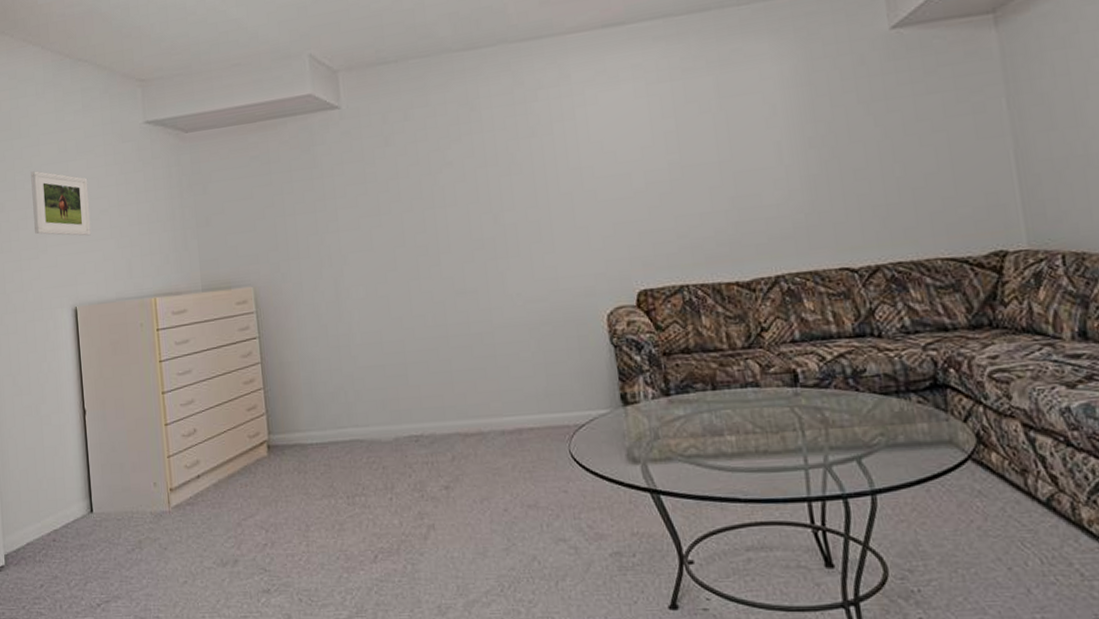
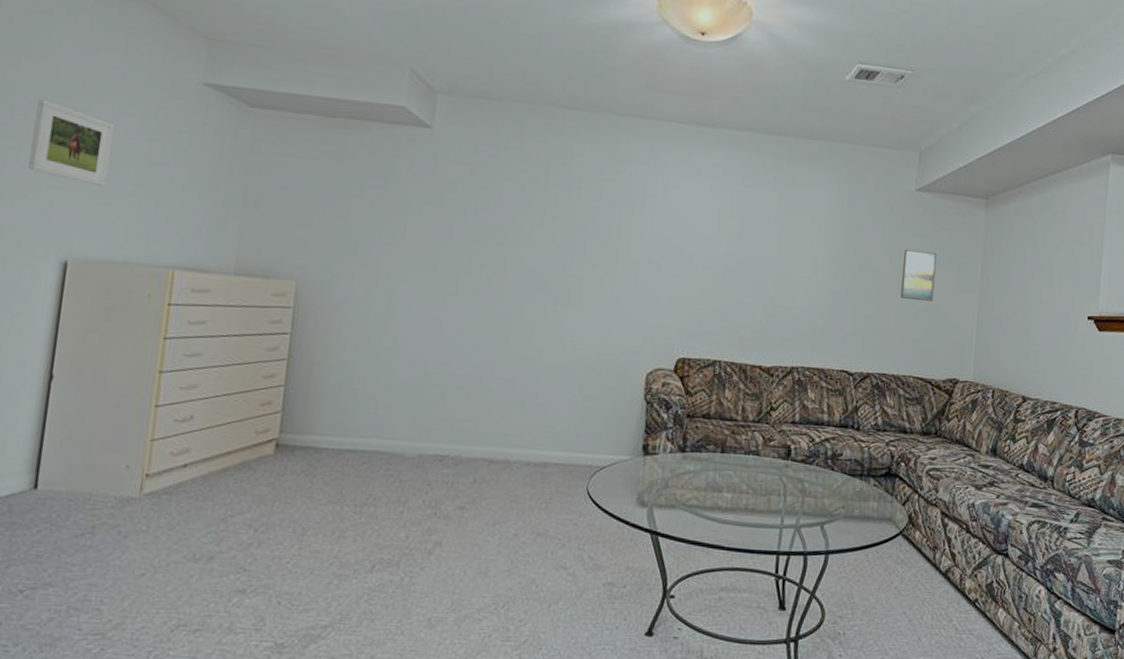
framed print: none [892,98,946,165] -> present [900,249,937,302]

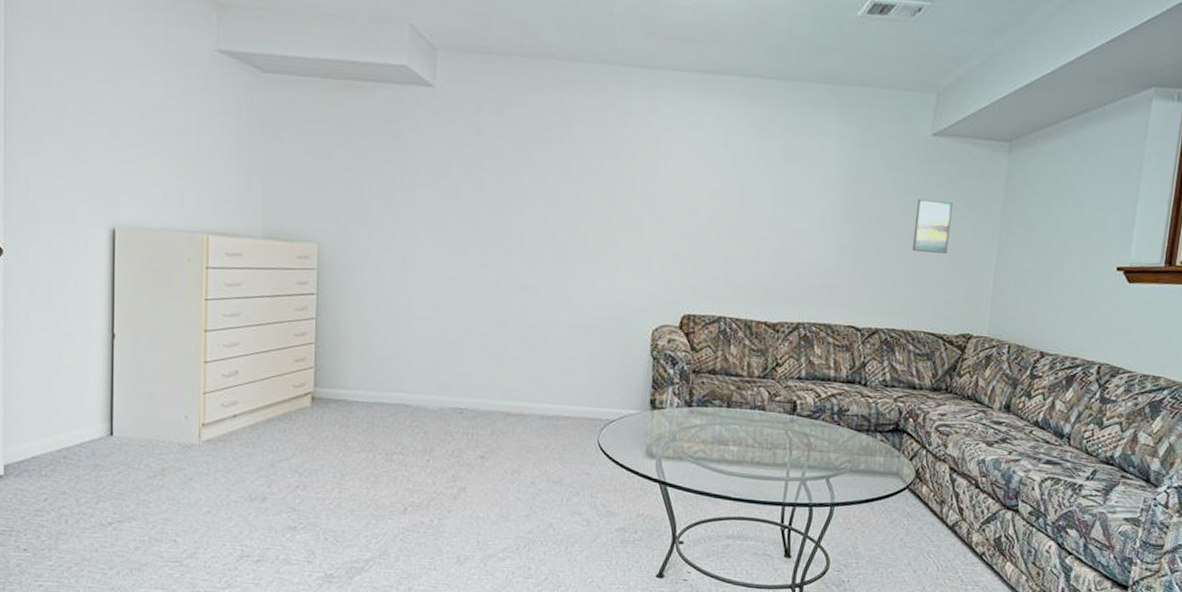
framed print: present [28,99,115,187] -> none [72,73,142,157]

